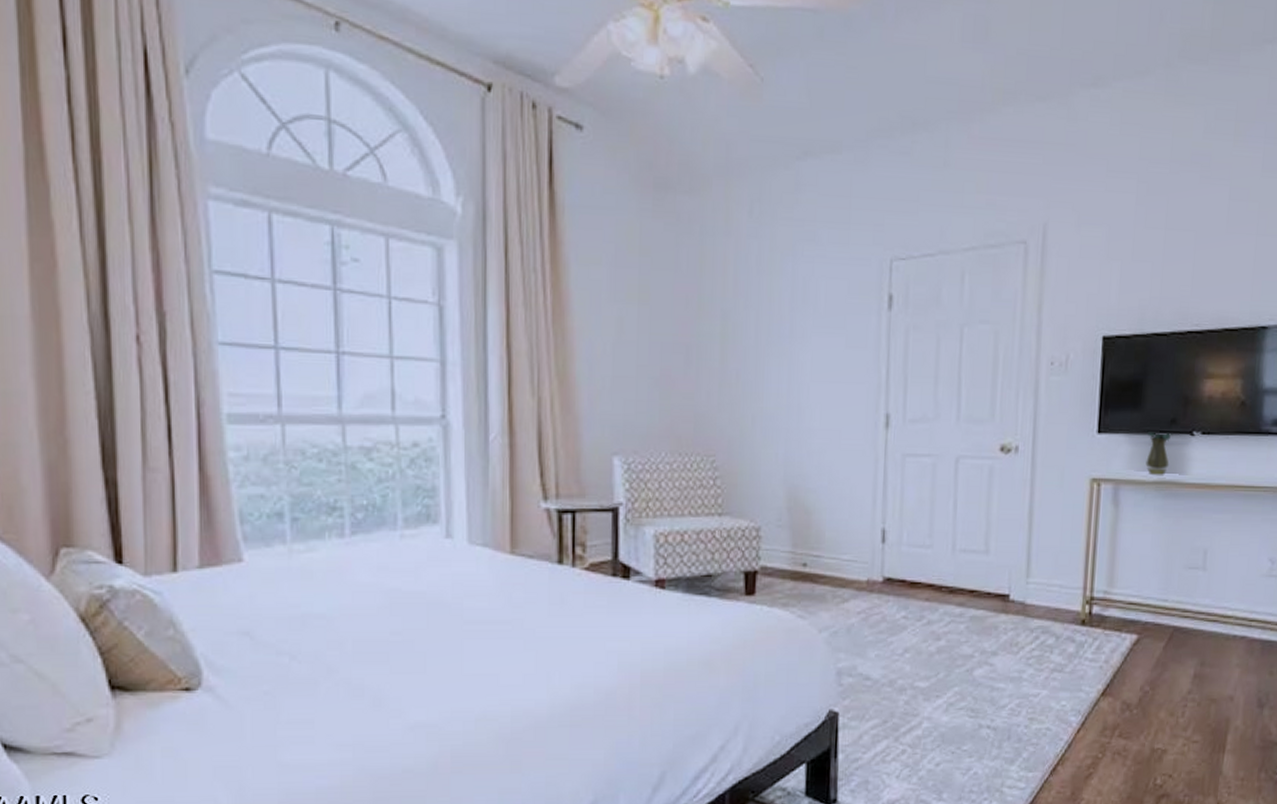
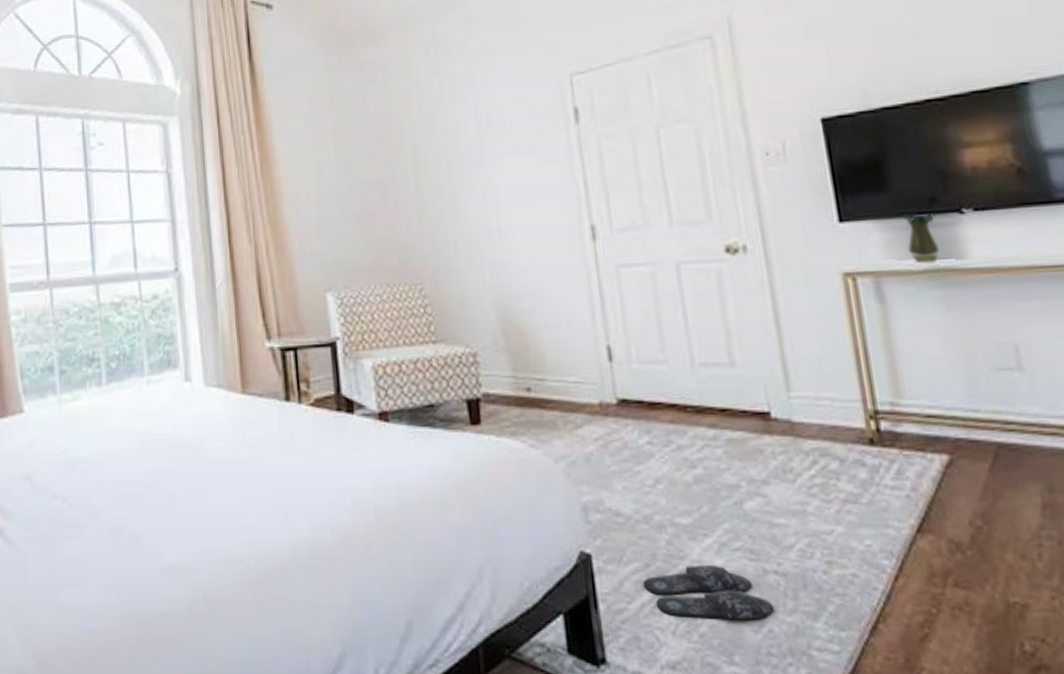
slippers: none [878,720,981,766] -> present [642,564,773,620]

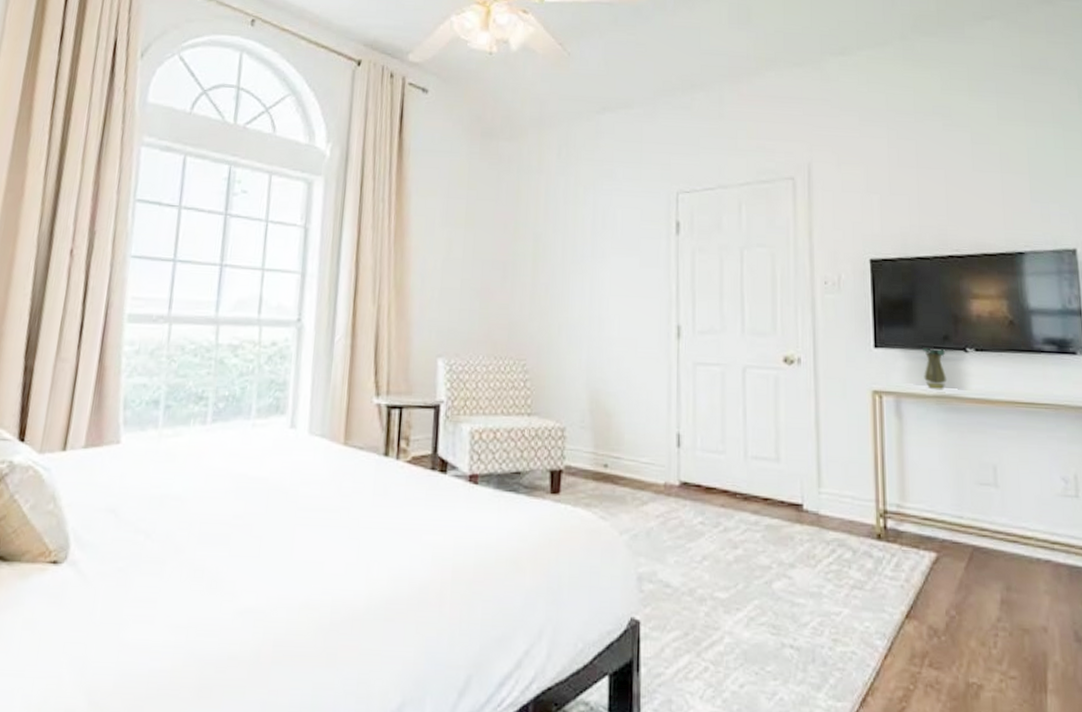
slippers: present [642,564,773,620] -> none [680,636,786,689]

